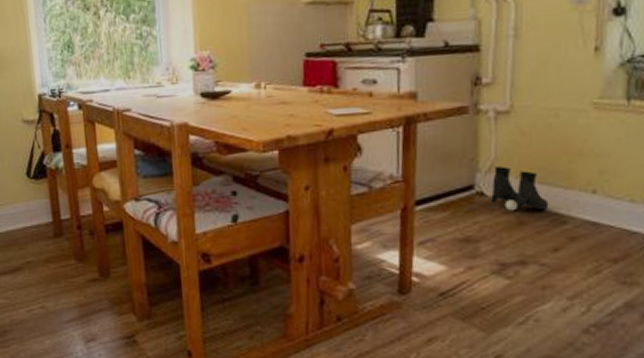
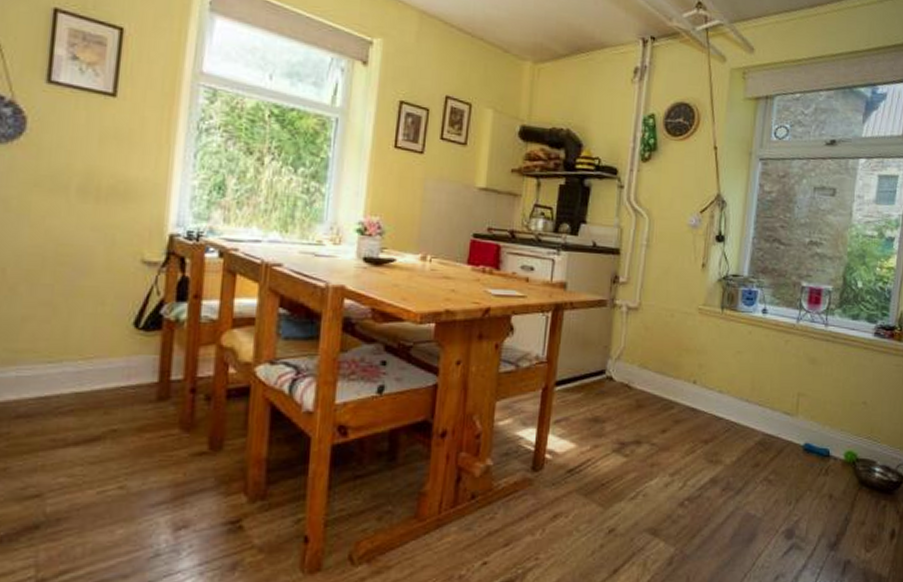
boots: present [491,166,549,211] -> none [618,355,661,396]

